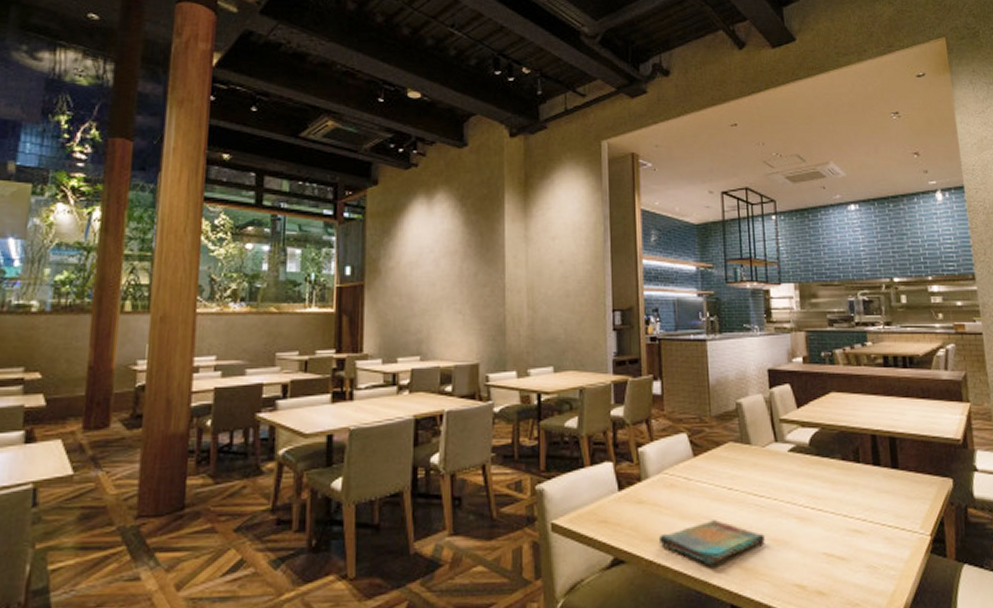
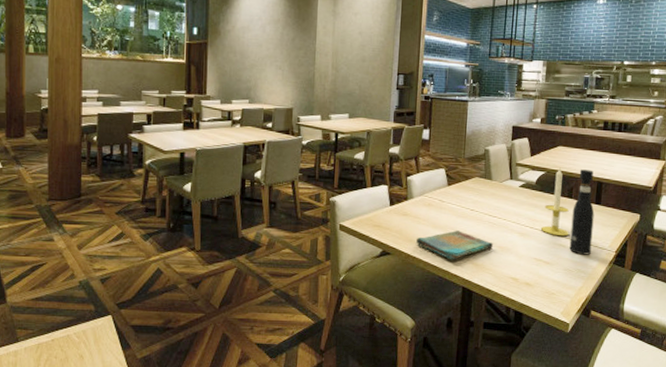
candle: none [825,421,865,518] -> present [540,167,569,237]
pepper grinder: none [863,421,898,543] -> present [569,169,595,255]

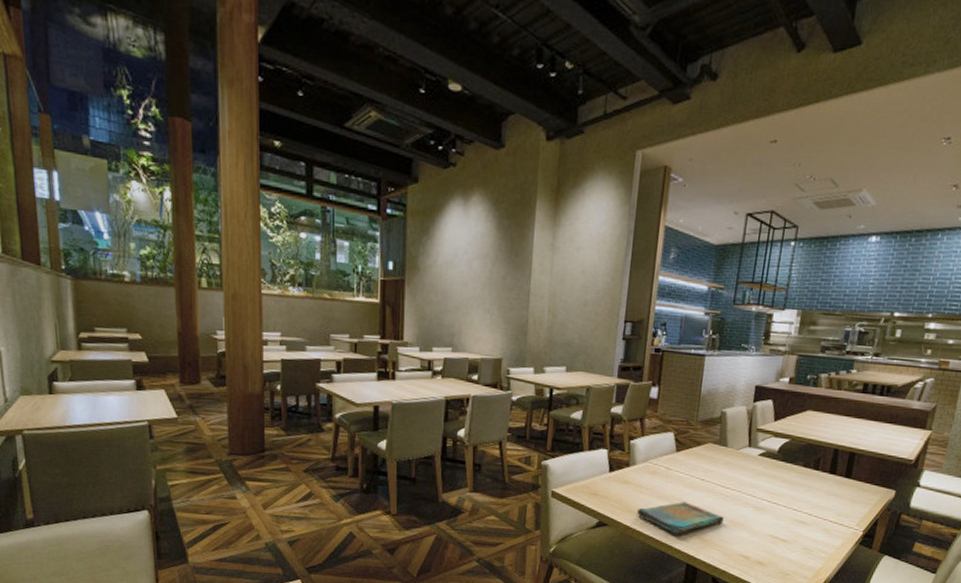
candle: present [540,167,569,237] -> none [779,434,814,513]
pepper grinder: present [569,169,595,255] -> none [810,438,846,534]

